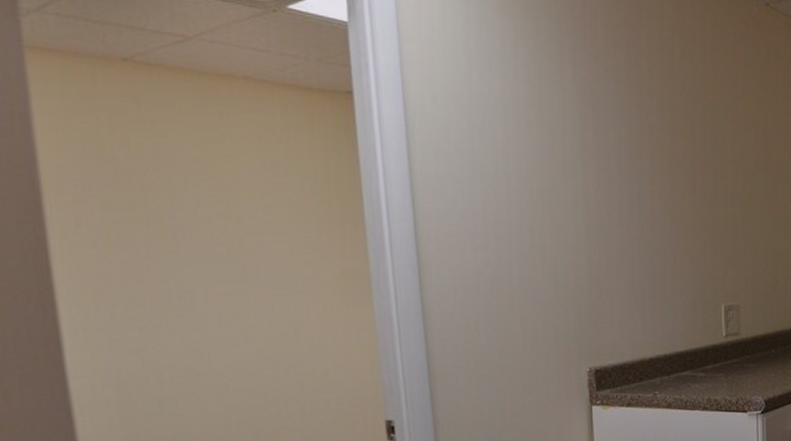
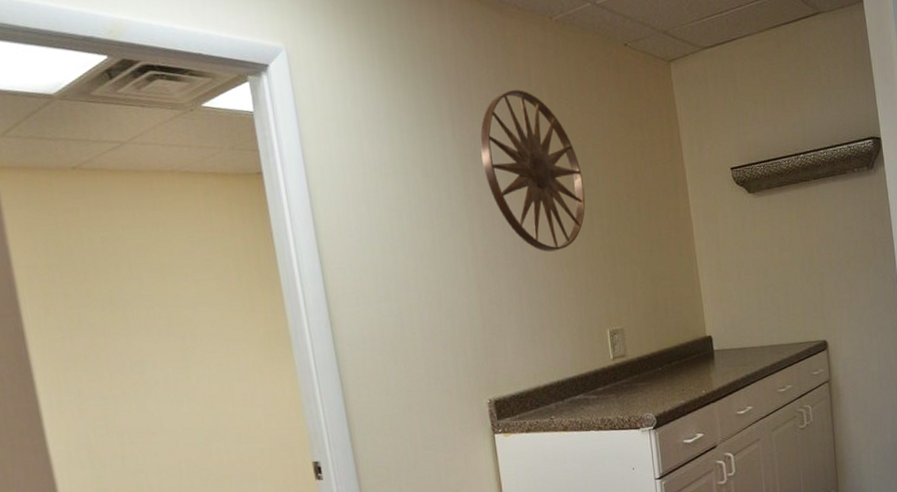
wall art: none [603,36,711,216] -> present [480,90,586,252]

